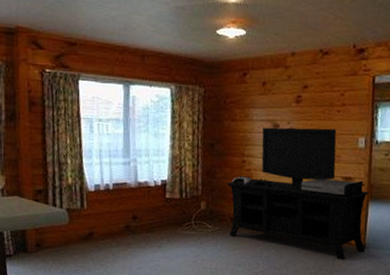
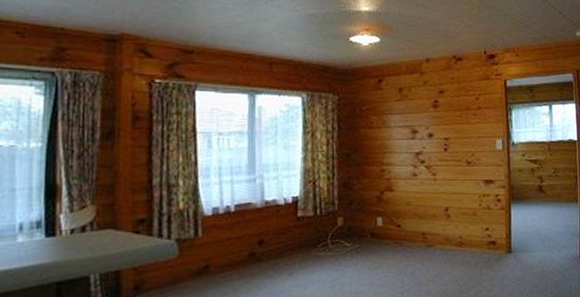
media console: present [225,127,370,261] -> none [364,132,512,269]

